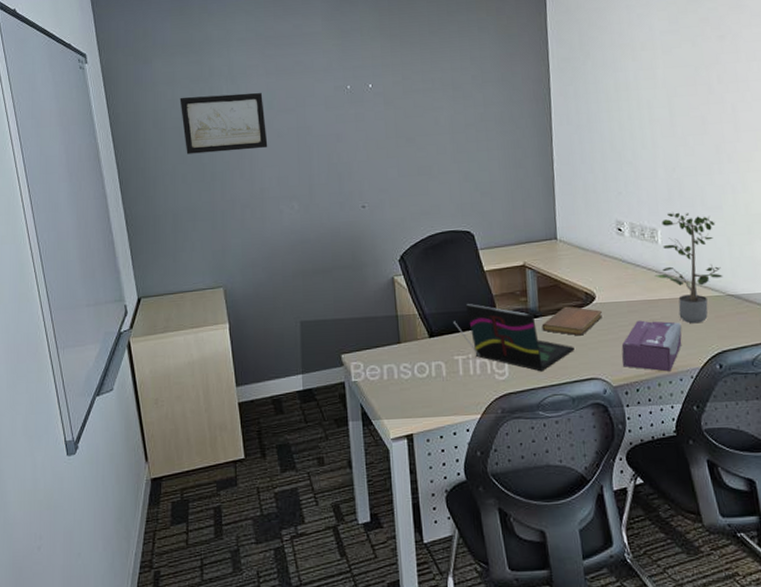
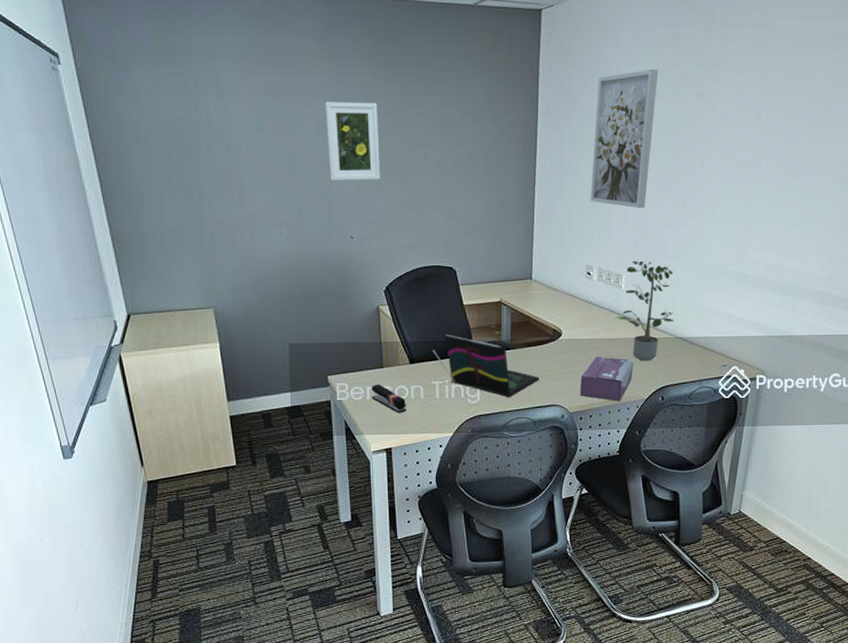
wall art: present [179,92,268,154] -> none [163,111,257,172]
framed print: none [333,73,391,151] -> present [324,102,381,180]
stapler: none [388,361,427,394] -> present [371,384,406,413]
notebook: present [542,306,602,336] -> none [512,341,566,368]
wall art: none [609,16,675,157] -> present [590,69,659,208]

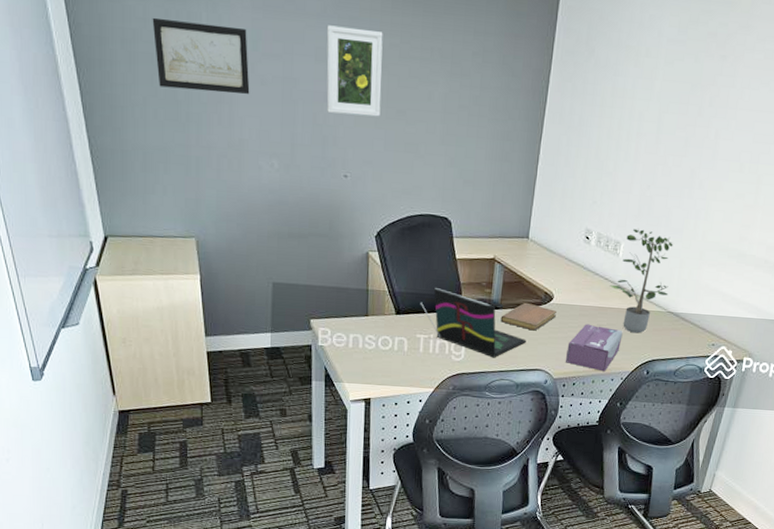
wall art: none [163,111,257,172] -> present [152,17,250,94]
stapler: present [371,384,406,413] -> none [354,332,389,364]
notebook: none [512,341,566,368] -> present [500,302,557,331]
wall art: present [590,69,659,208] -> none [597,24,683,174]

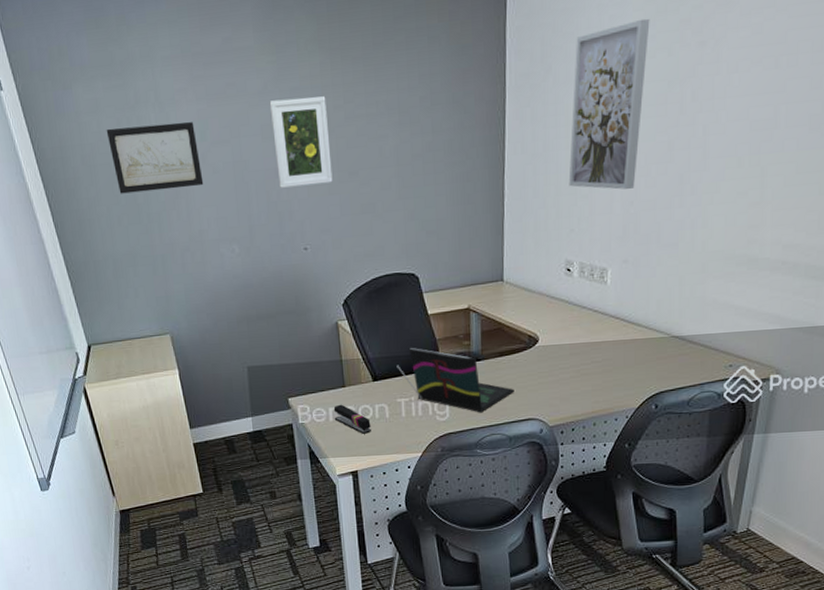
stapler: none [354,332,389,364] -> present [333,404,371,434]
notebook: present [500,302,557,331] -> none [483,349,544,379]
tissue box: present [566,324,623,372] -> none [561,362,622,412]
wall art: none [597,24,683,174] -> present [568,18,650,190]
potted plant: present [609,229,674,334] -> none [600,250,670,366]

